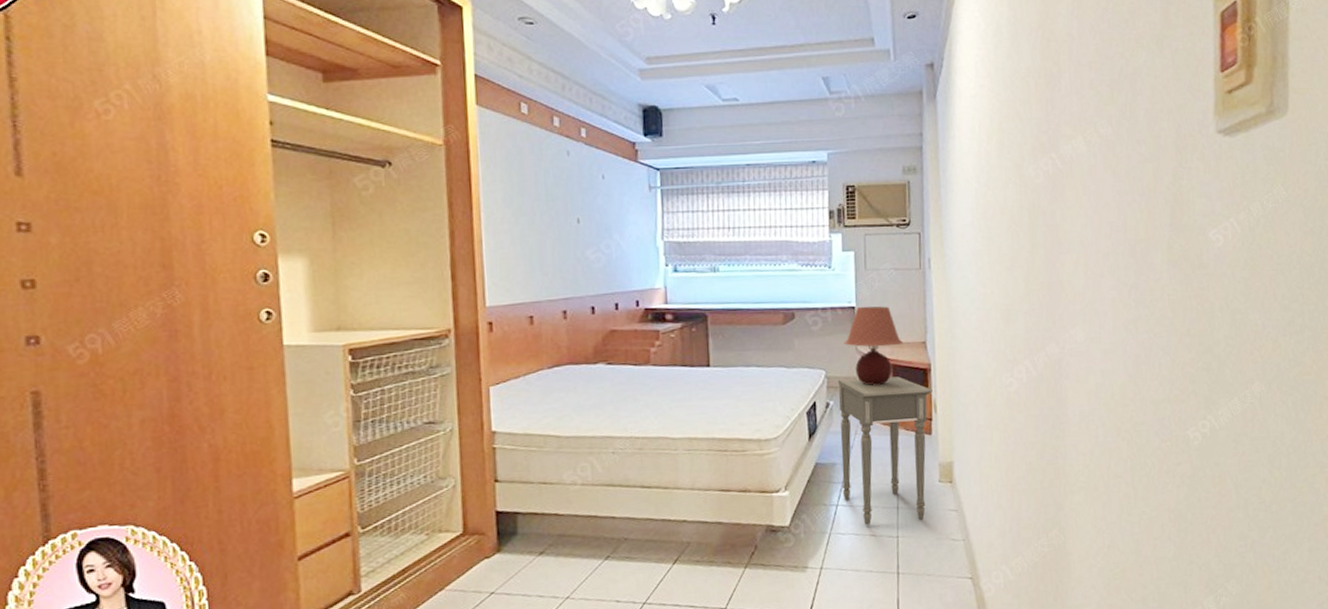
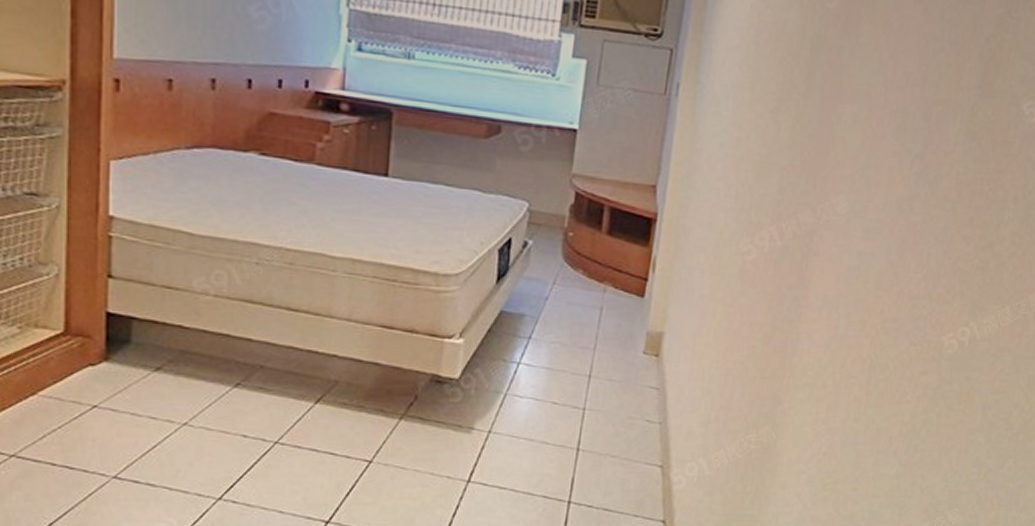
side table: present [837,376,933,525] -> none [527,215,655,394]
table lamp: present [843,306,903,385] -> none [556,130,628,230]

